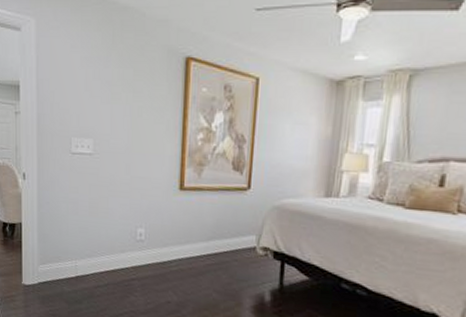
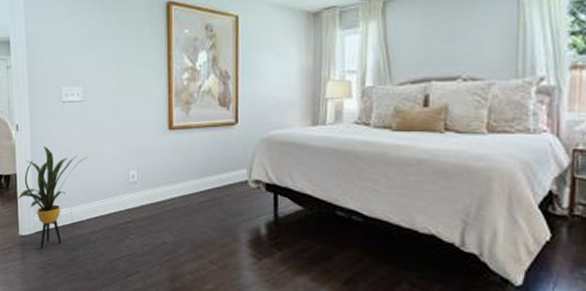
house plant: none [23,197,95,300] -> present [18,146,87,249]

